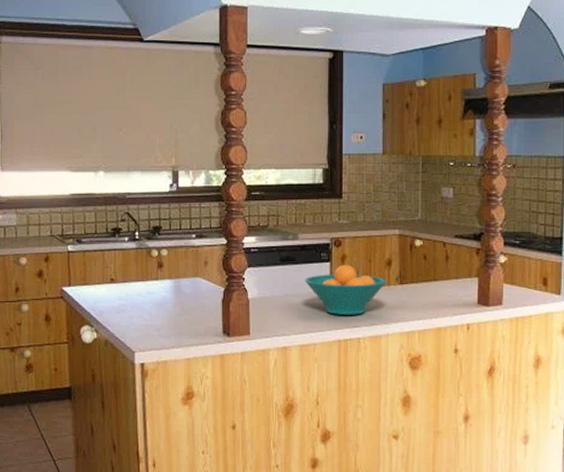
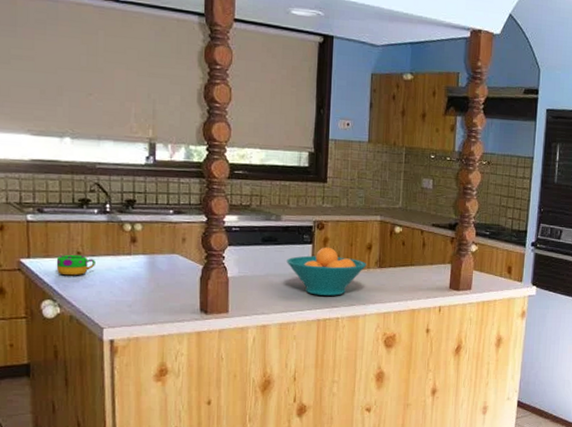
mug: none [93,281,127,302] -> present [56,254,95,276]

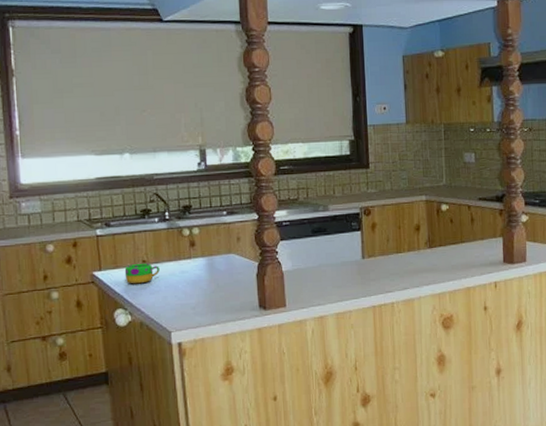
fruit bowl: present [287,247,367,296] -> none [337,232,417,282]

